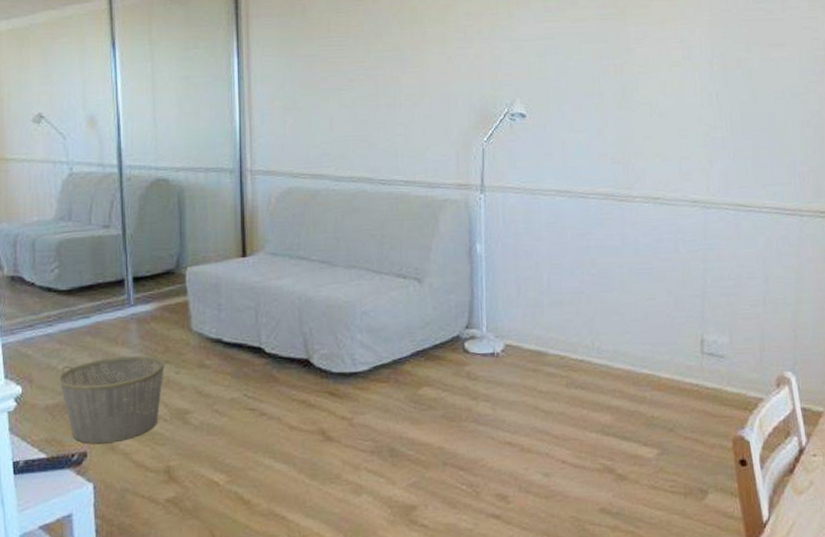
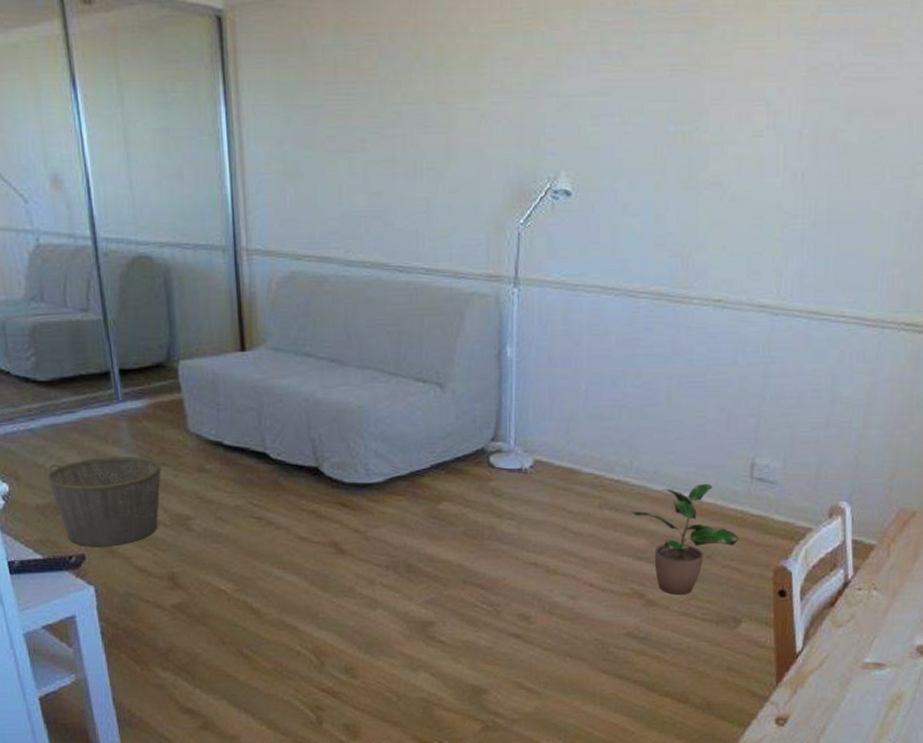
potted plant: none [595,359,697,468] -> present [630,483,739,595]

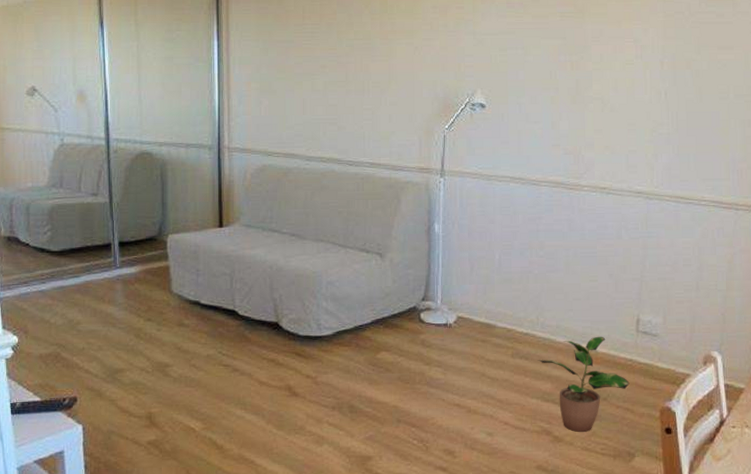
basket: present [46,456,162,547] -> none [50,313,147,391]

